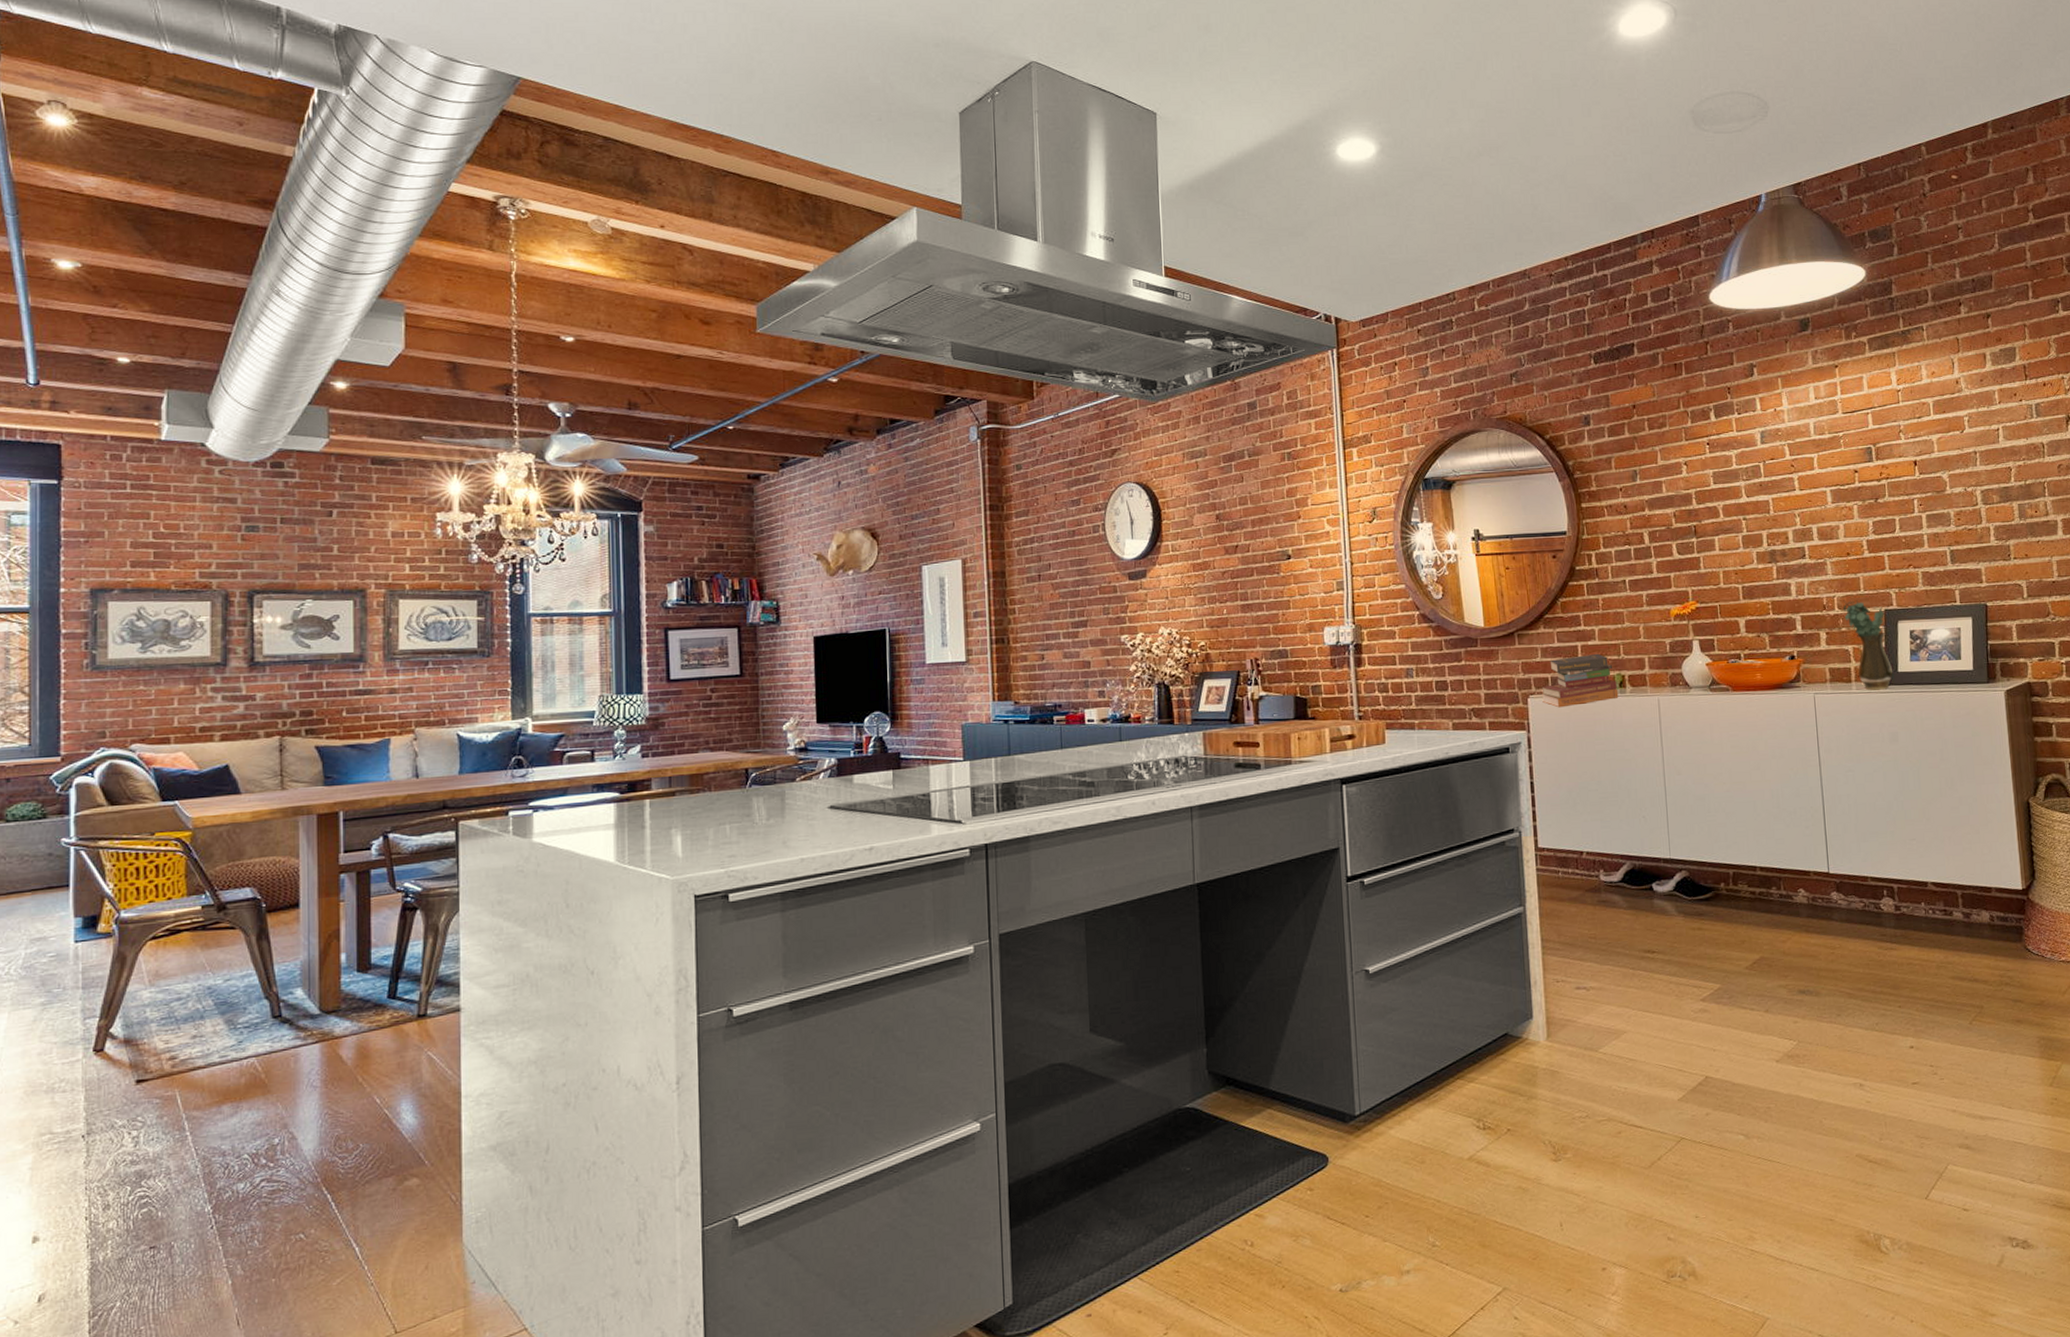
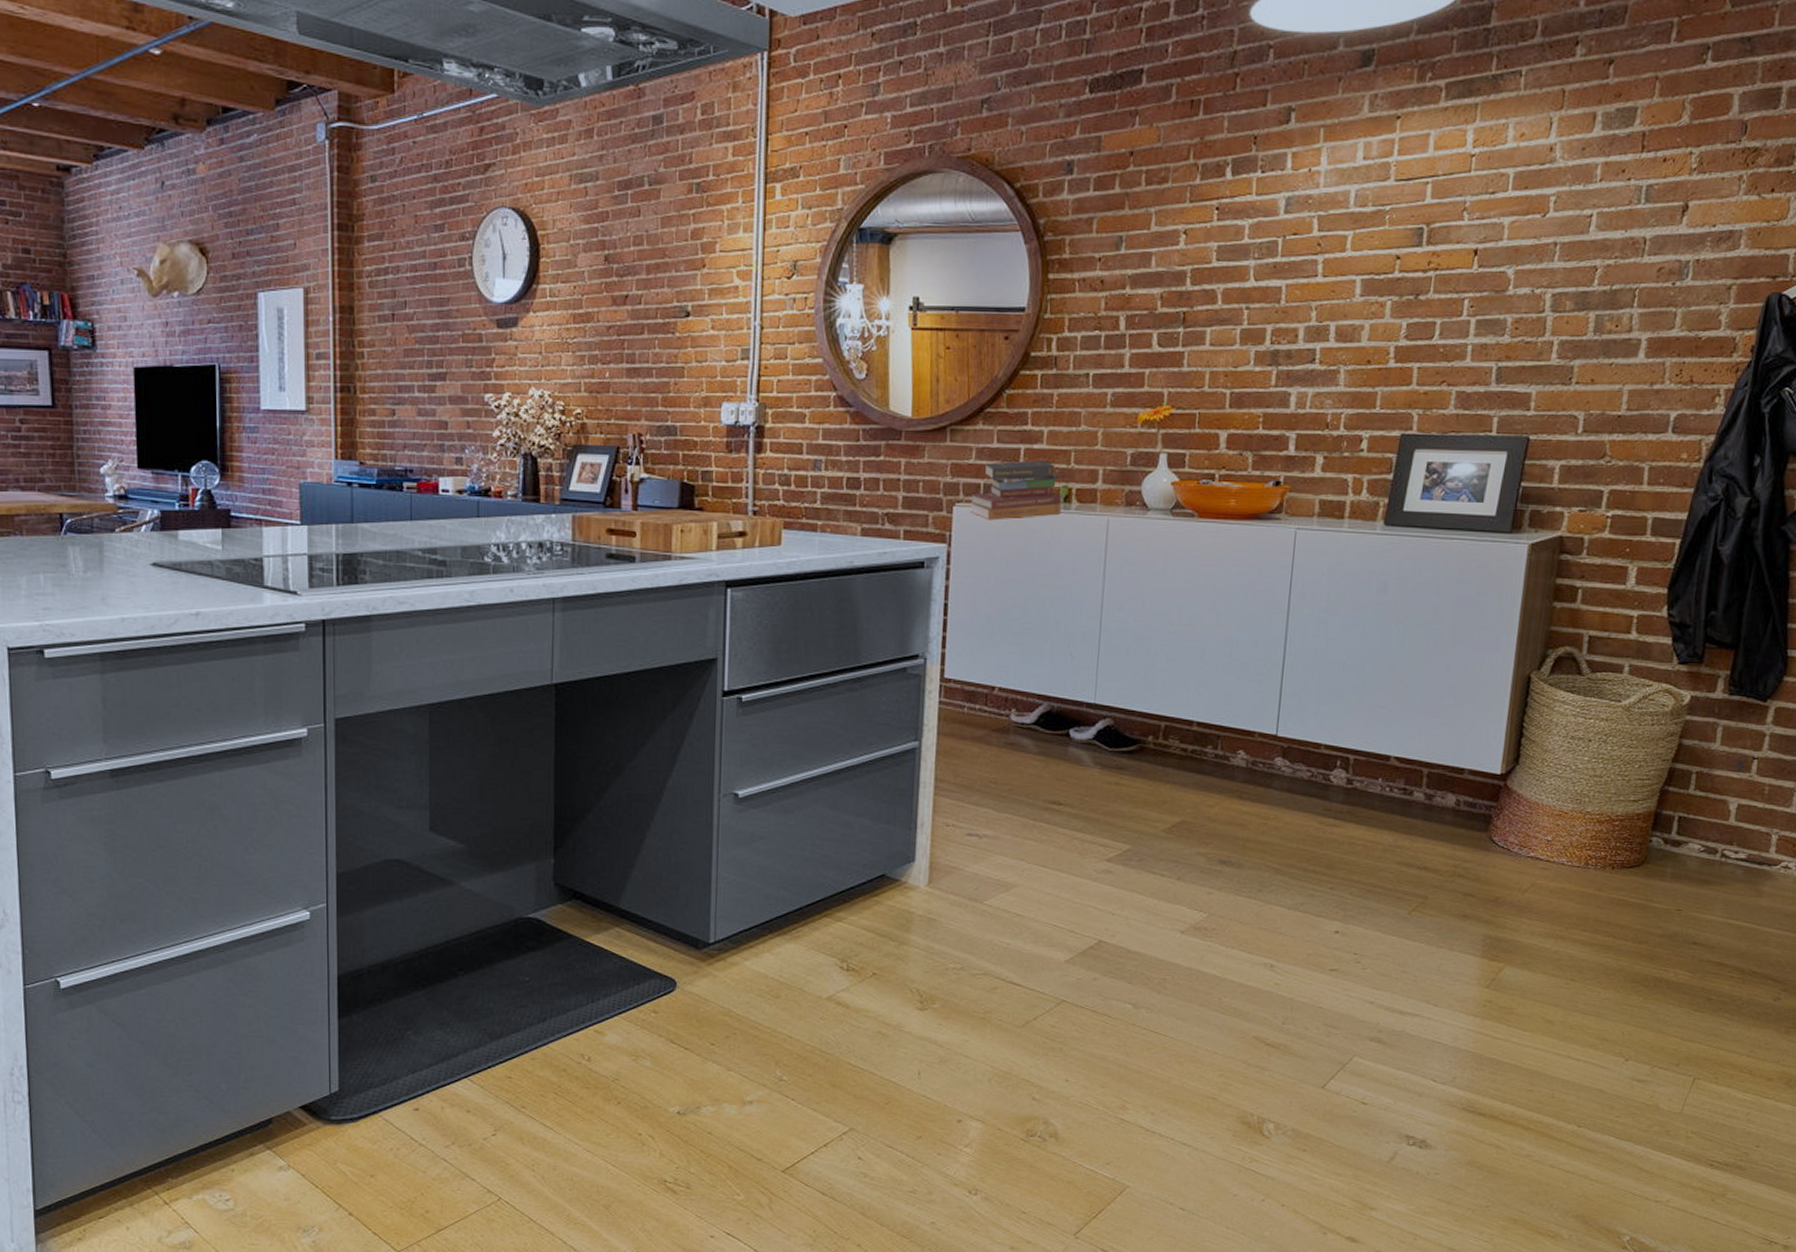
vase: present [1843,600,1893,691] -> none [1350,418,1400,531]

